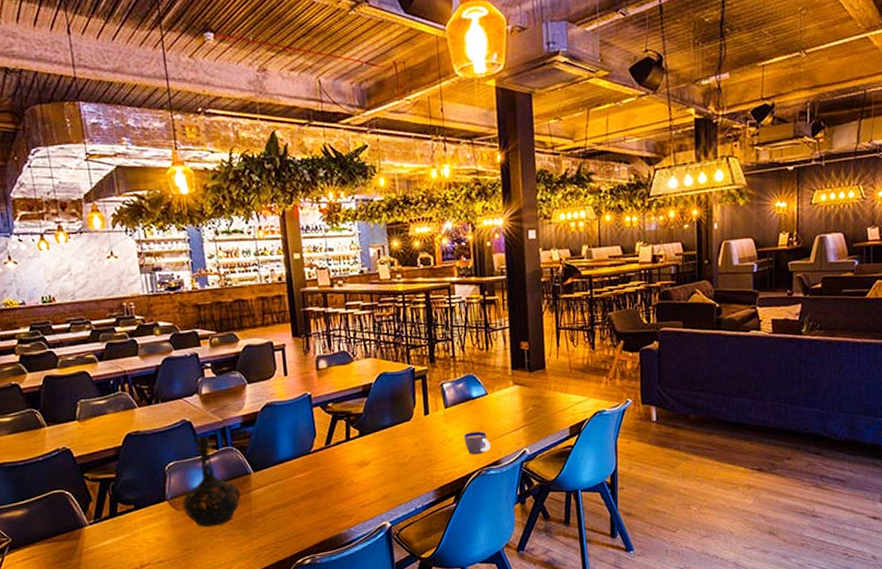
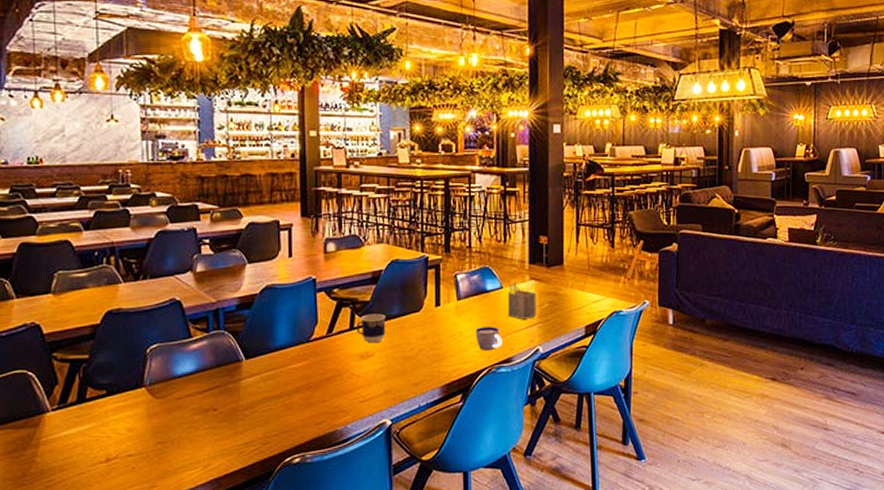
bottle: present [182,436,242,527] -> none [162,318,230,418]
cup: none [352,424,380,453] -> present [356,313,386,344]
napkin holder: none [493,389,522,424] -> present [508,283,536,319]

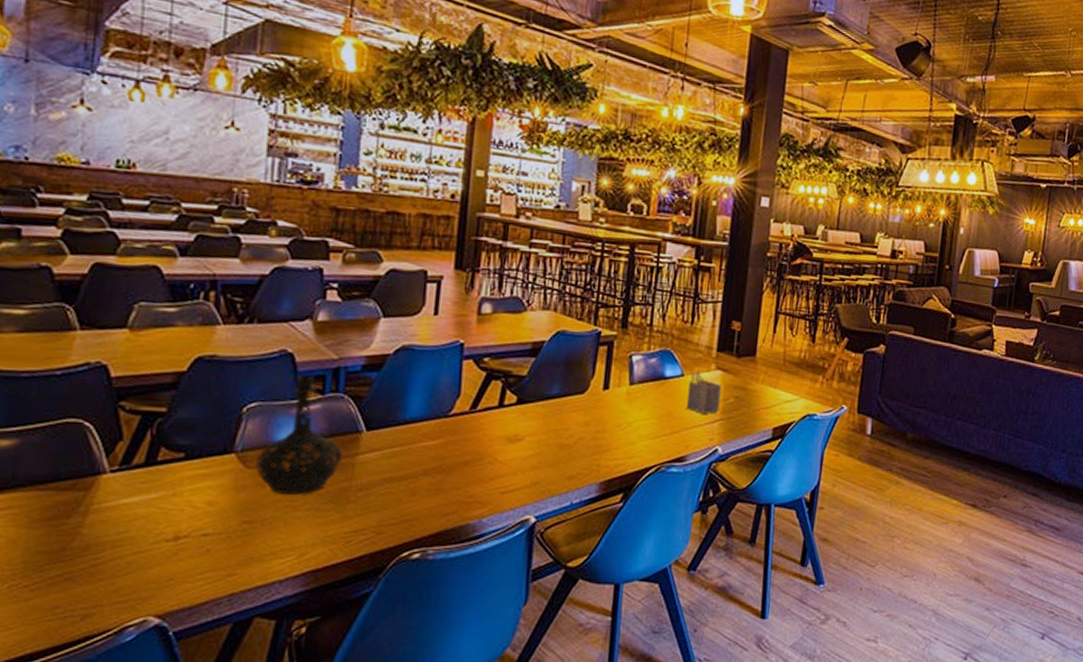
bottle: none [162,318,230,418] -> present [255,375,344,495]
cup: present [356,313,386,344] -> none [506,390,543,426]
cup: present [475,327,502,351] -> none [646,418,677,447]

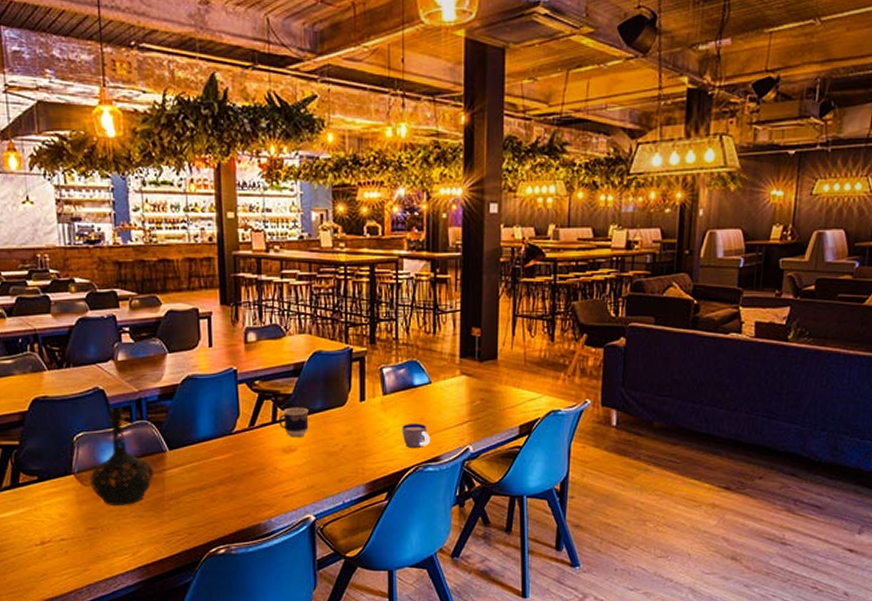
cup: none [506,390,543,426] -> present [279,407,309,438]
cup: none [646,418,677,447] -> present [402,424,430,449]
napkin holder: present [687,371,721,414] -> none [437,378,467,417]

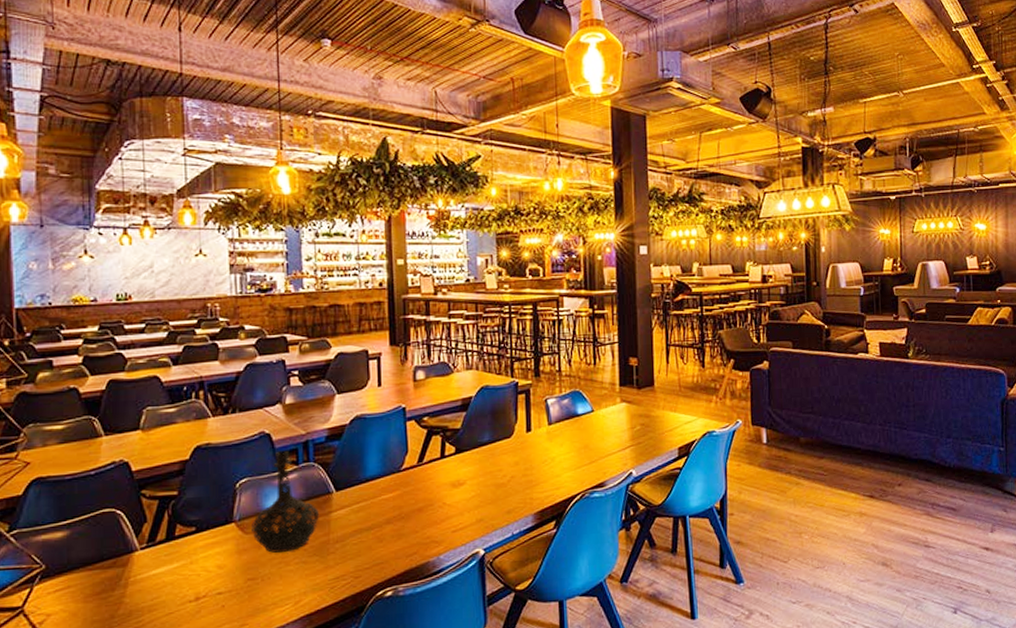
cup: present [279,407,309,438] -> none [447,441,477,472]
cup: present [402,424,430,449] -> none [567,451,595,476]

